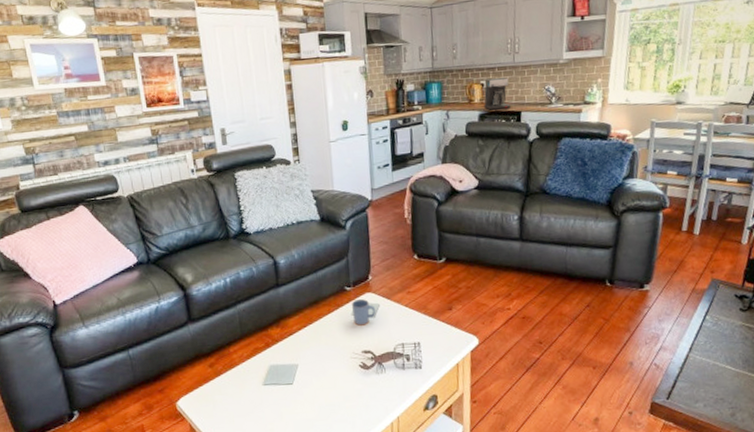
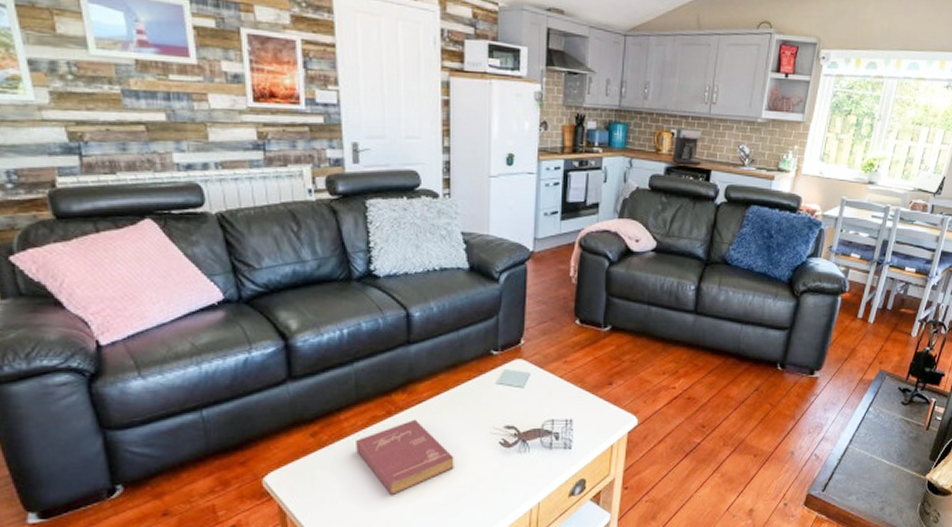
book: none [244,348,324,415] -> present [356,419,454,496]
mug: present [351,298,376,326] -> none [496,365,526,397]

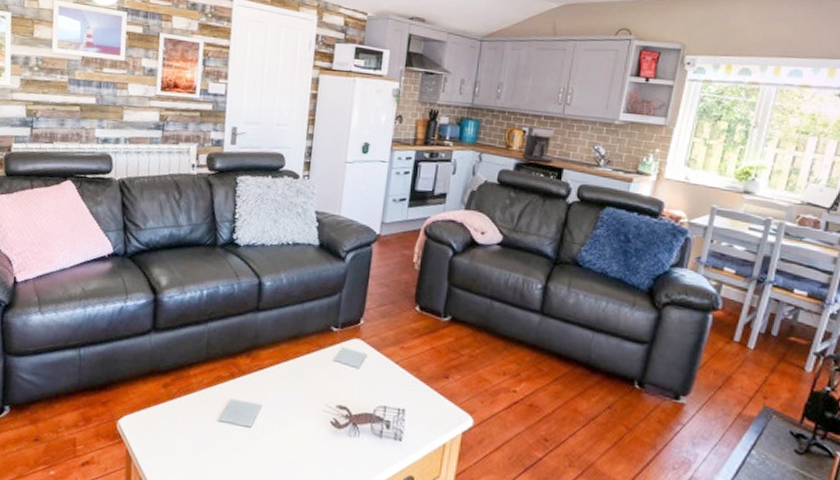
book: present [356,419,454,496] -> none [199,384,286,459]

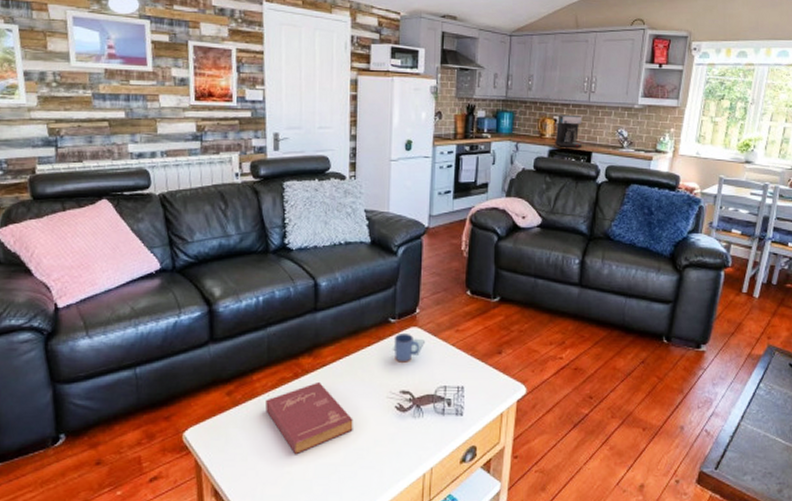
book: none [199,384,286,459] -> present [266,381,353,455]
mug: none [334,343,362,376] -> present [394,332,420,362]

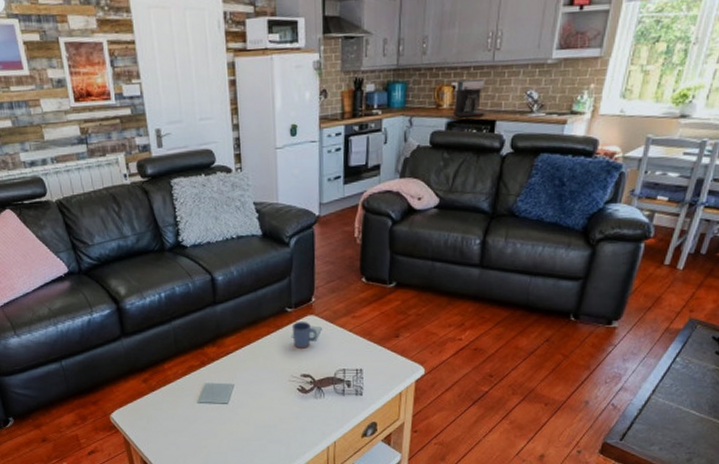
book: present [266,381,353,455] -> none [178,368,260,432]

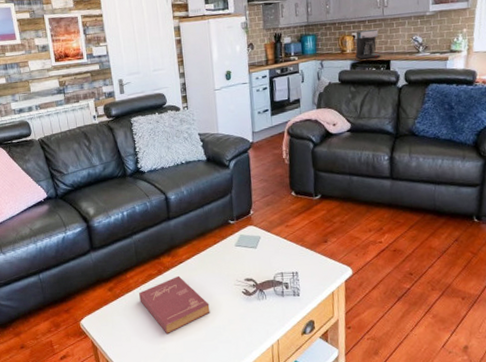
book: none [178,368,260,432] -> present [139,275,210,335]
mug: present [291,321,318,349] -> none [234,231,258,256]

